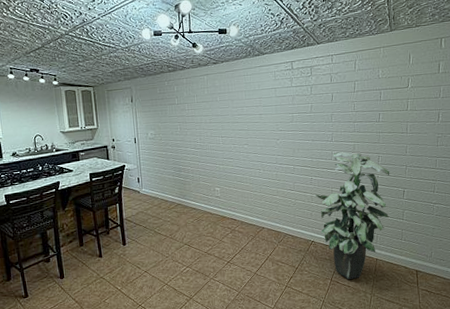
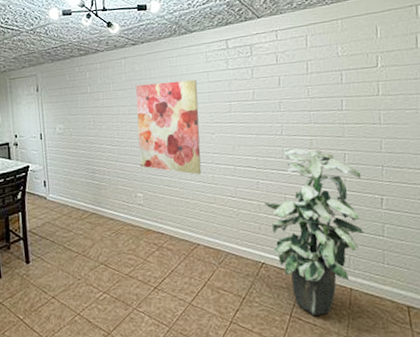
wall art: none [216,95,268,173] -> present [135,80,202,175]

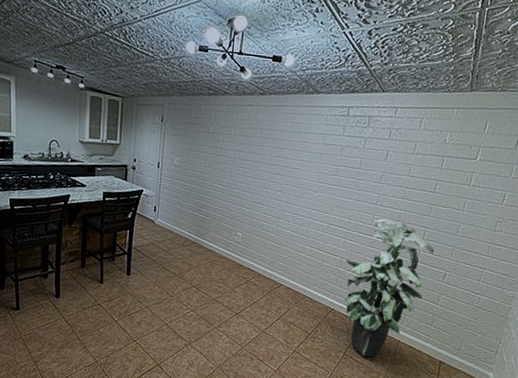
wall art: present [135,80,202,175] -> none [245,134,313,226]

